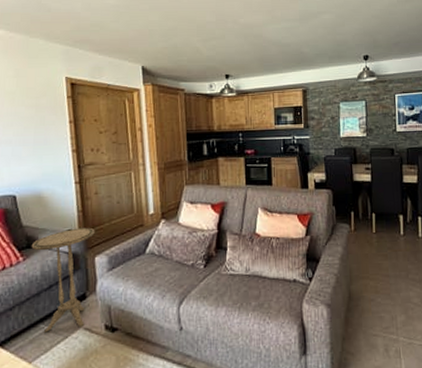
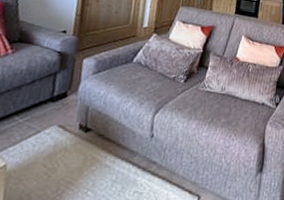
side table: present [31,227,95,333] -> none [17,30,89,125]

